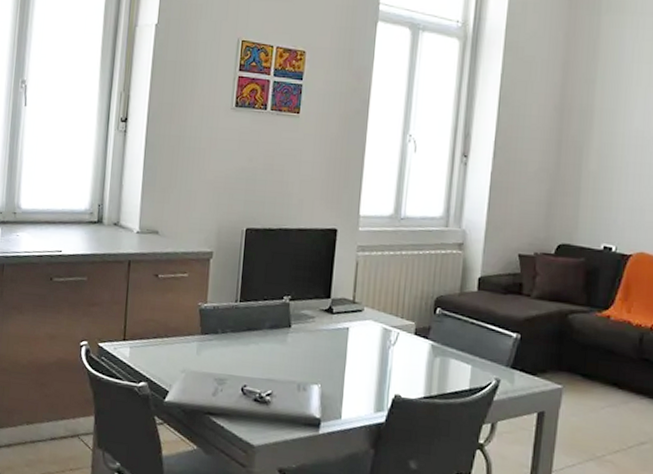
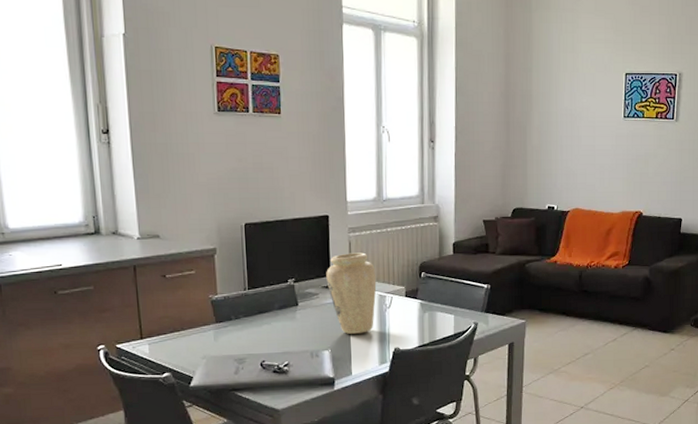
vase: none [325,274,384,371] -> present [326,252,377,334]

